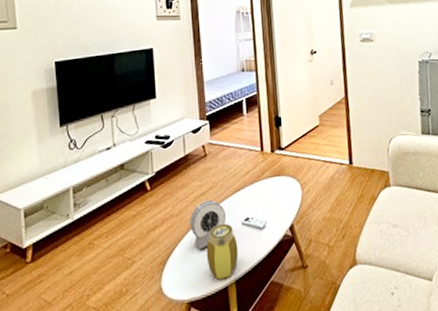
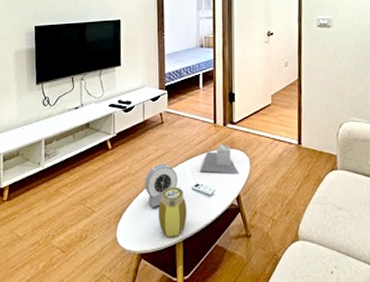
architectural model: none [248,171,292,204] -> present [199,143,240,175]

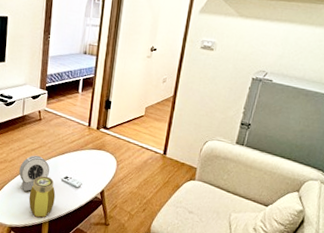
architectural model: present [199,143,240,175] -> none [70,144,106,173]

